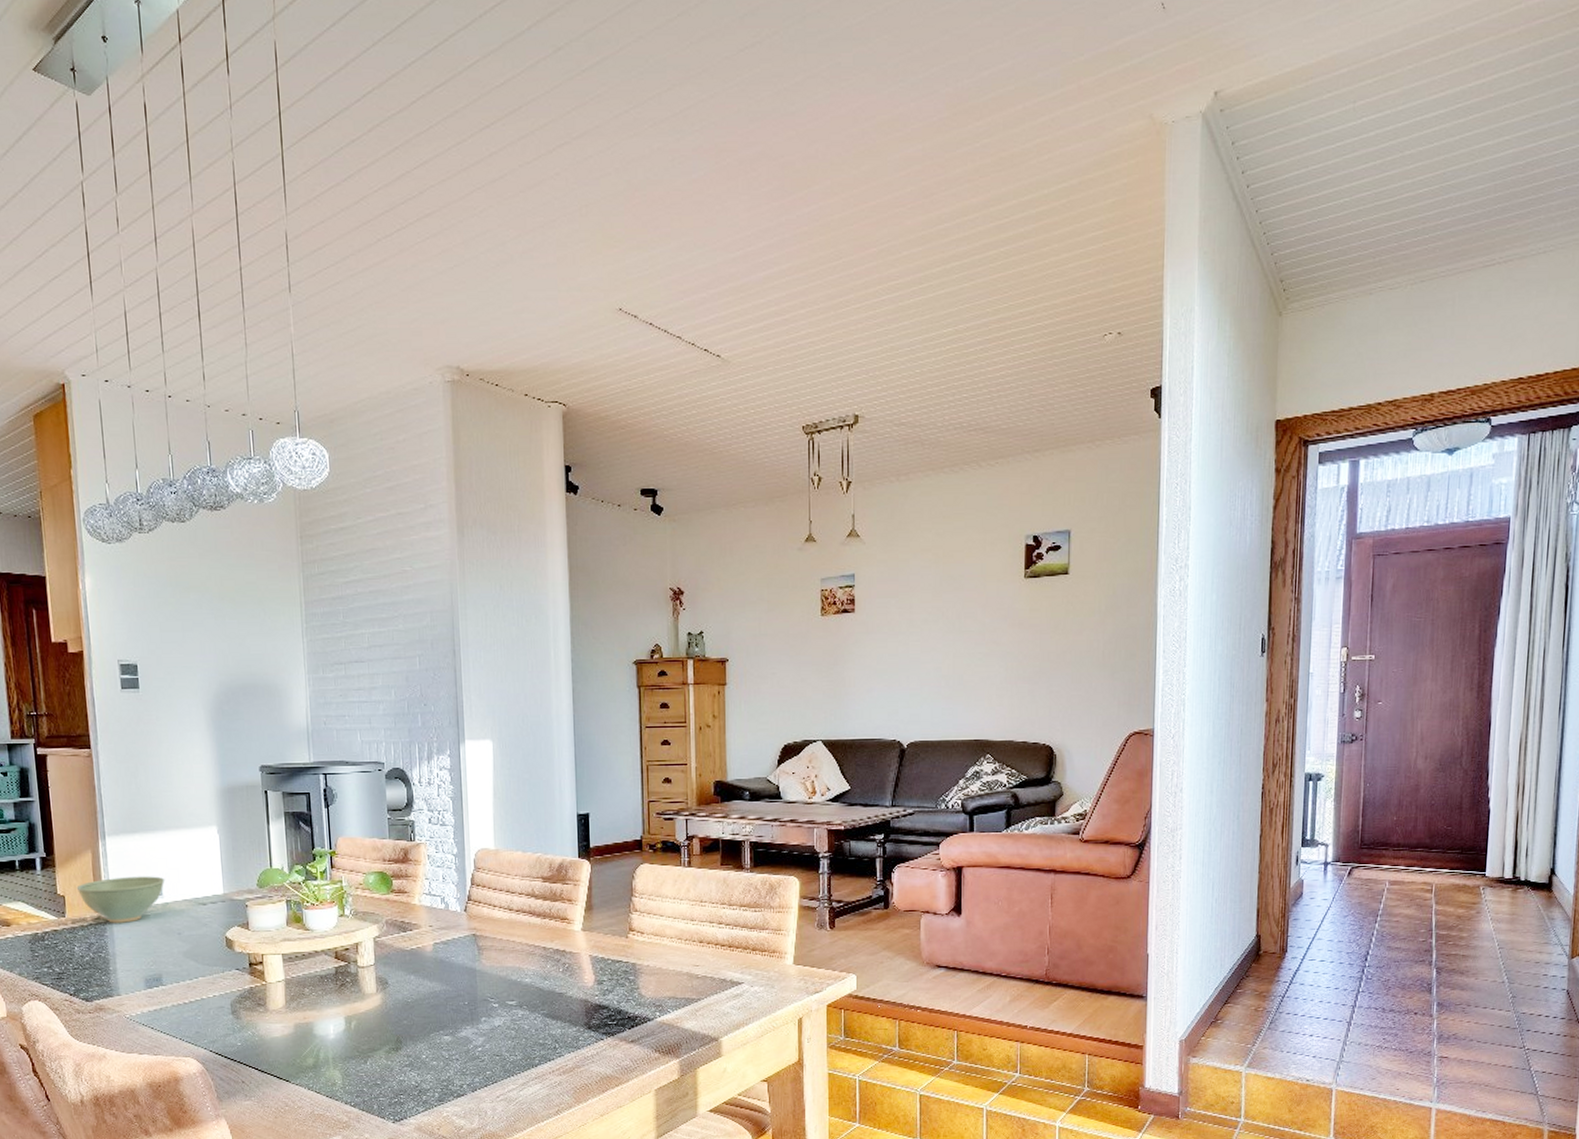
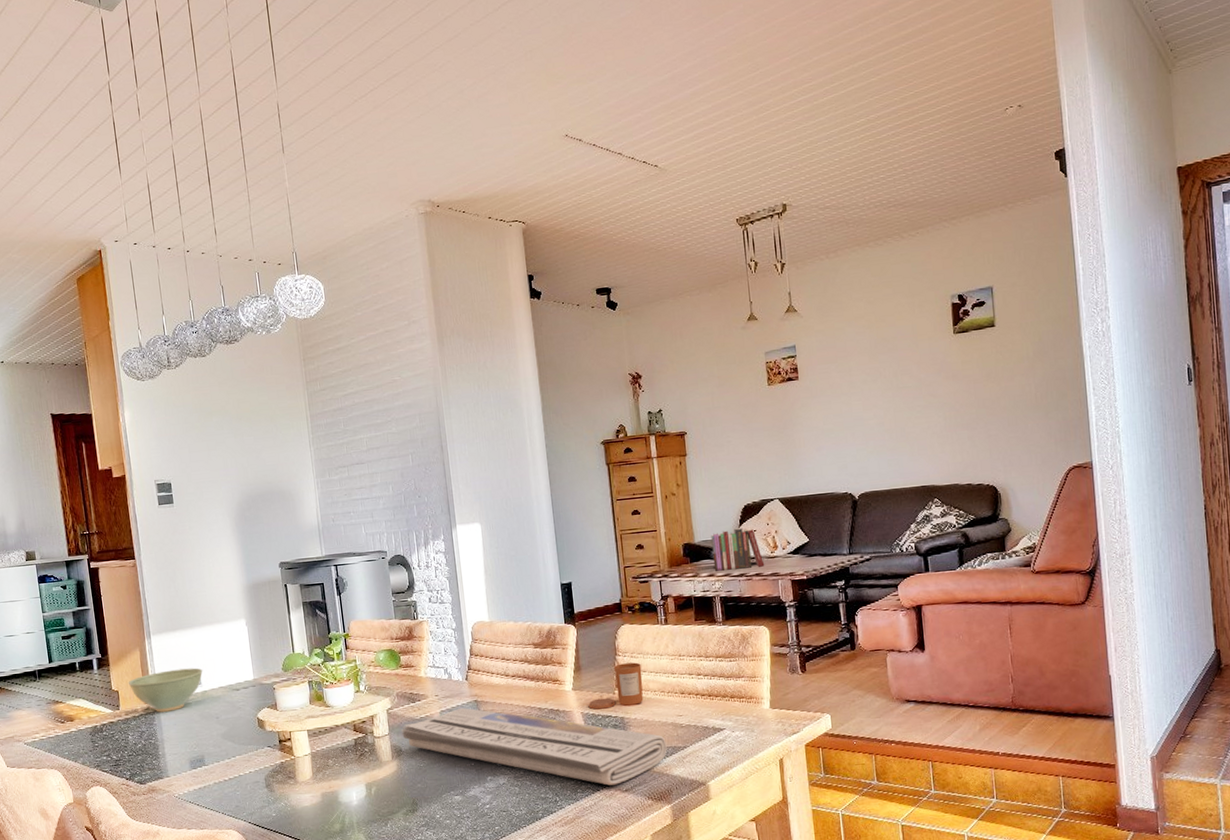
newspaper: none [388,942,680,1035] -> present [400,708,667,786]
candle: none [597,905,659,953] -> present [588,662,644,710]
books: none [745,769,801,815] -> present [711,528,765,572]

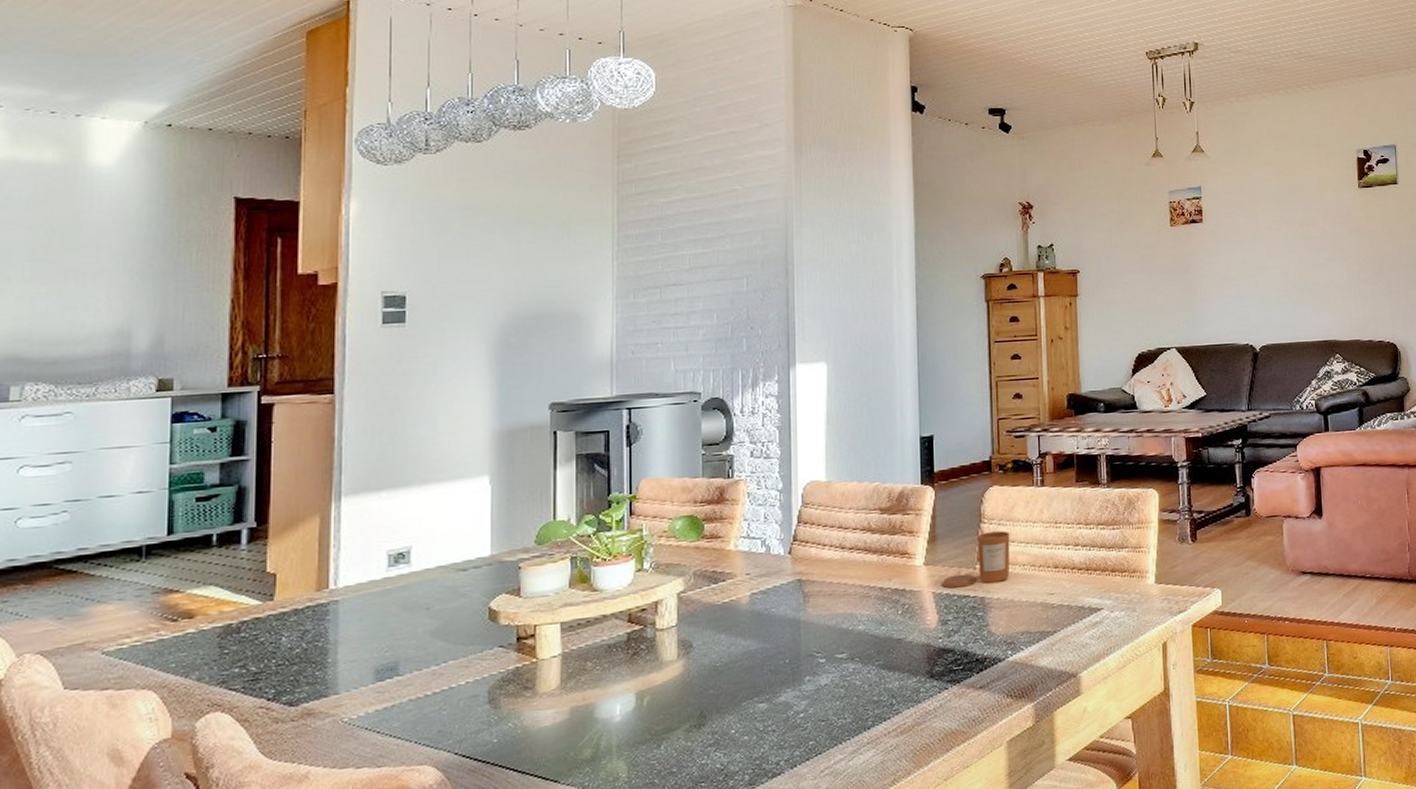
bowl: present [128,667,203,713] -> none [293,540,416,603]
newspaper: present [400,708,667,786] -> none [694,589,1034,682]
books: present [711,528,765,572] -> none [1100,378,1157,427]

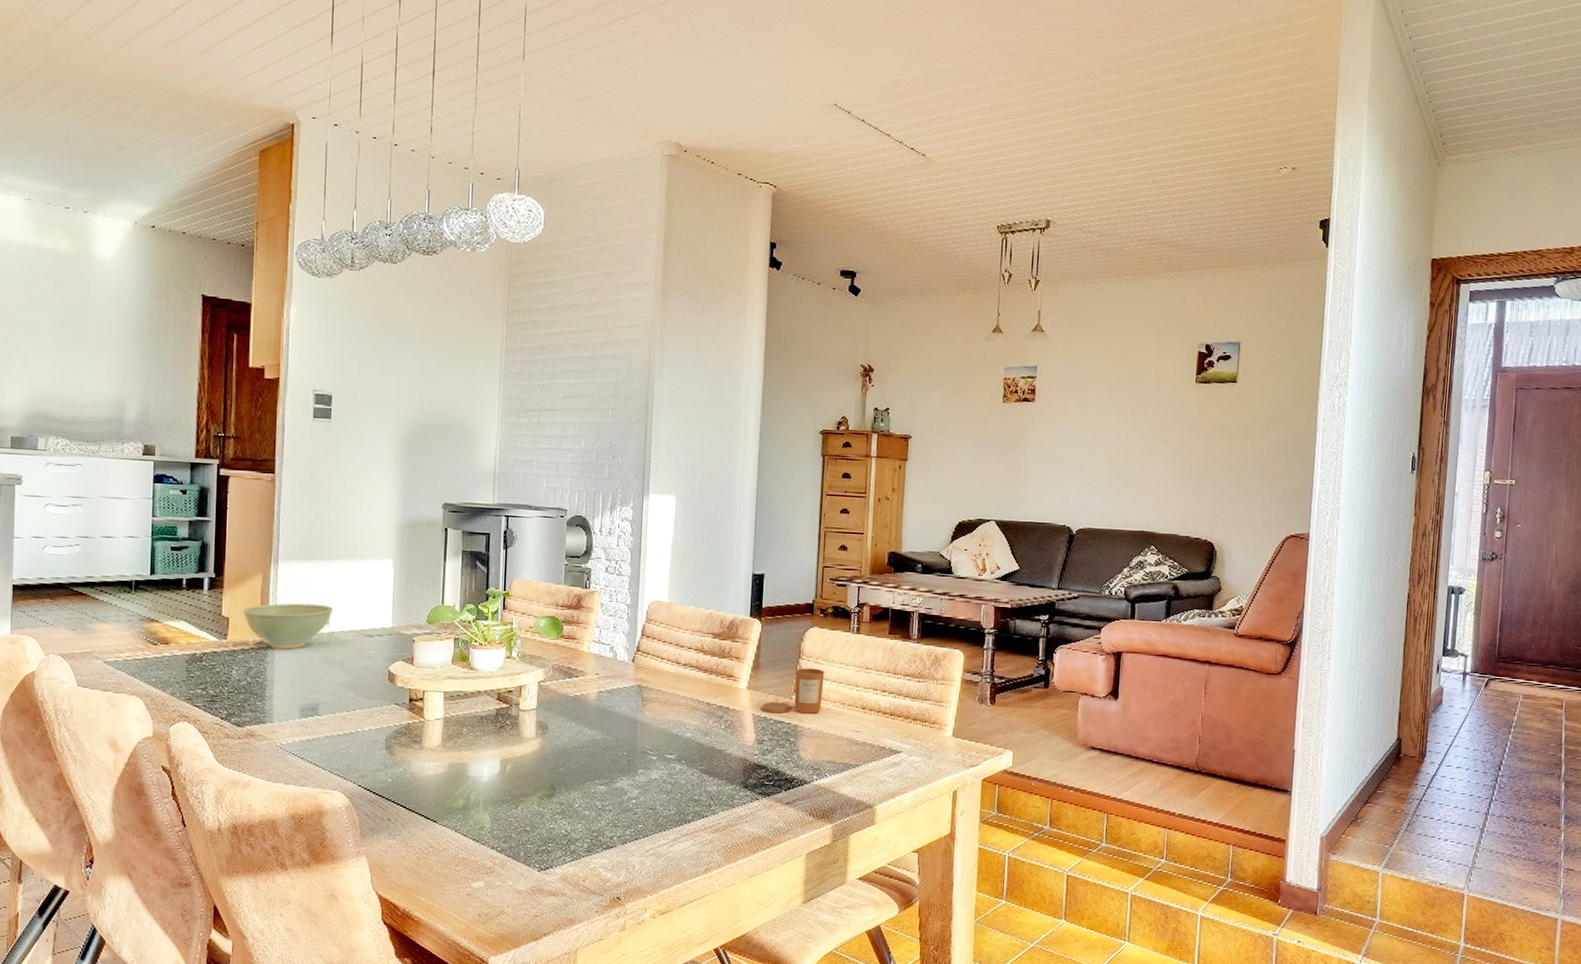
bowl: none [293,540,416,603] -> present [242,603,334,650]

